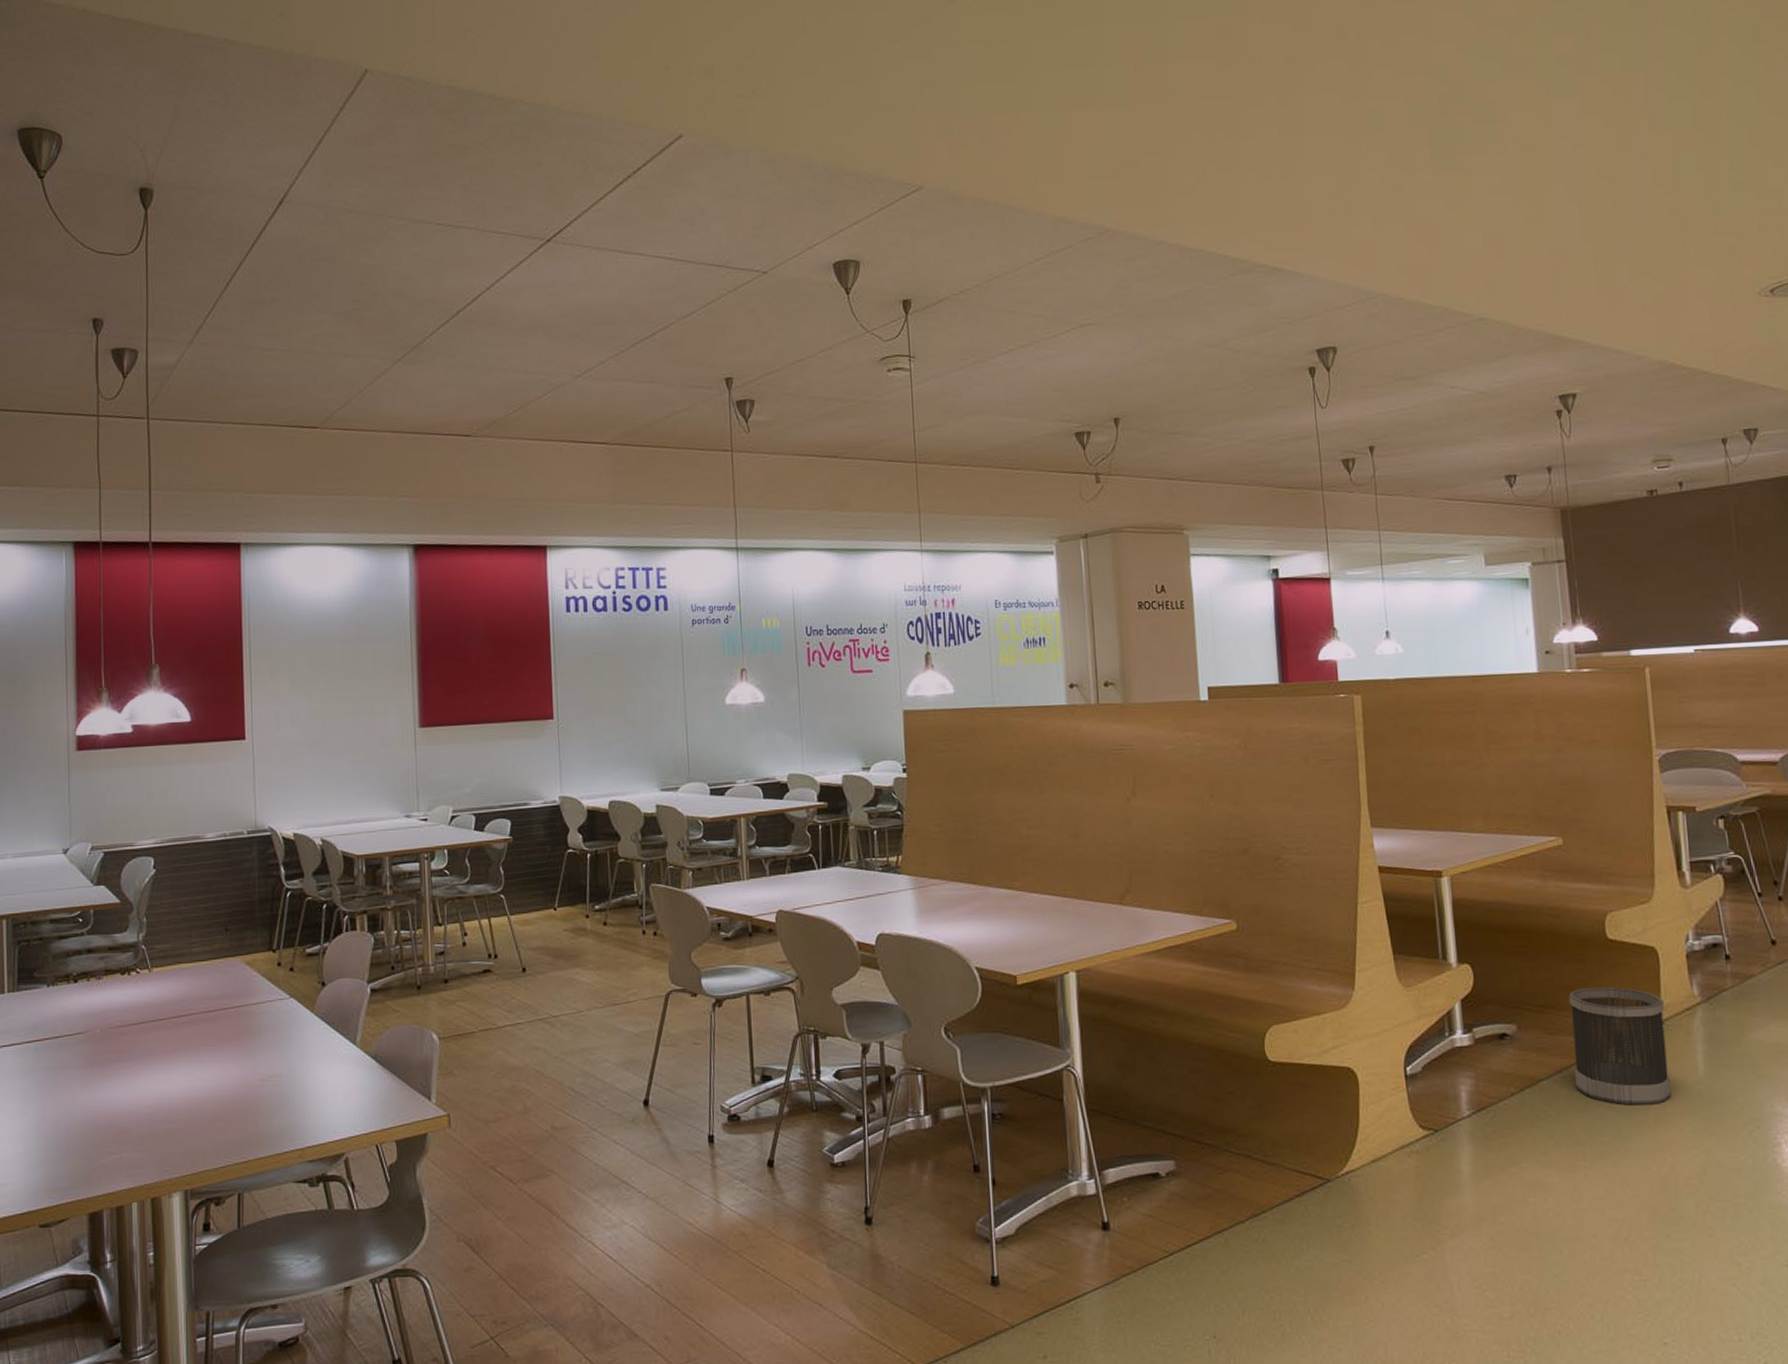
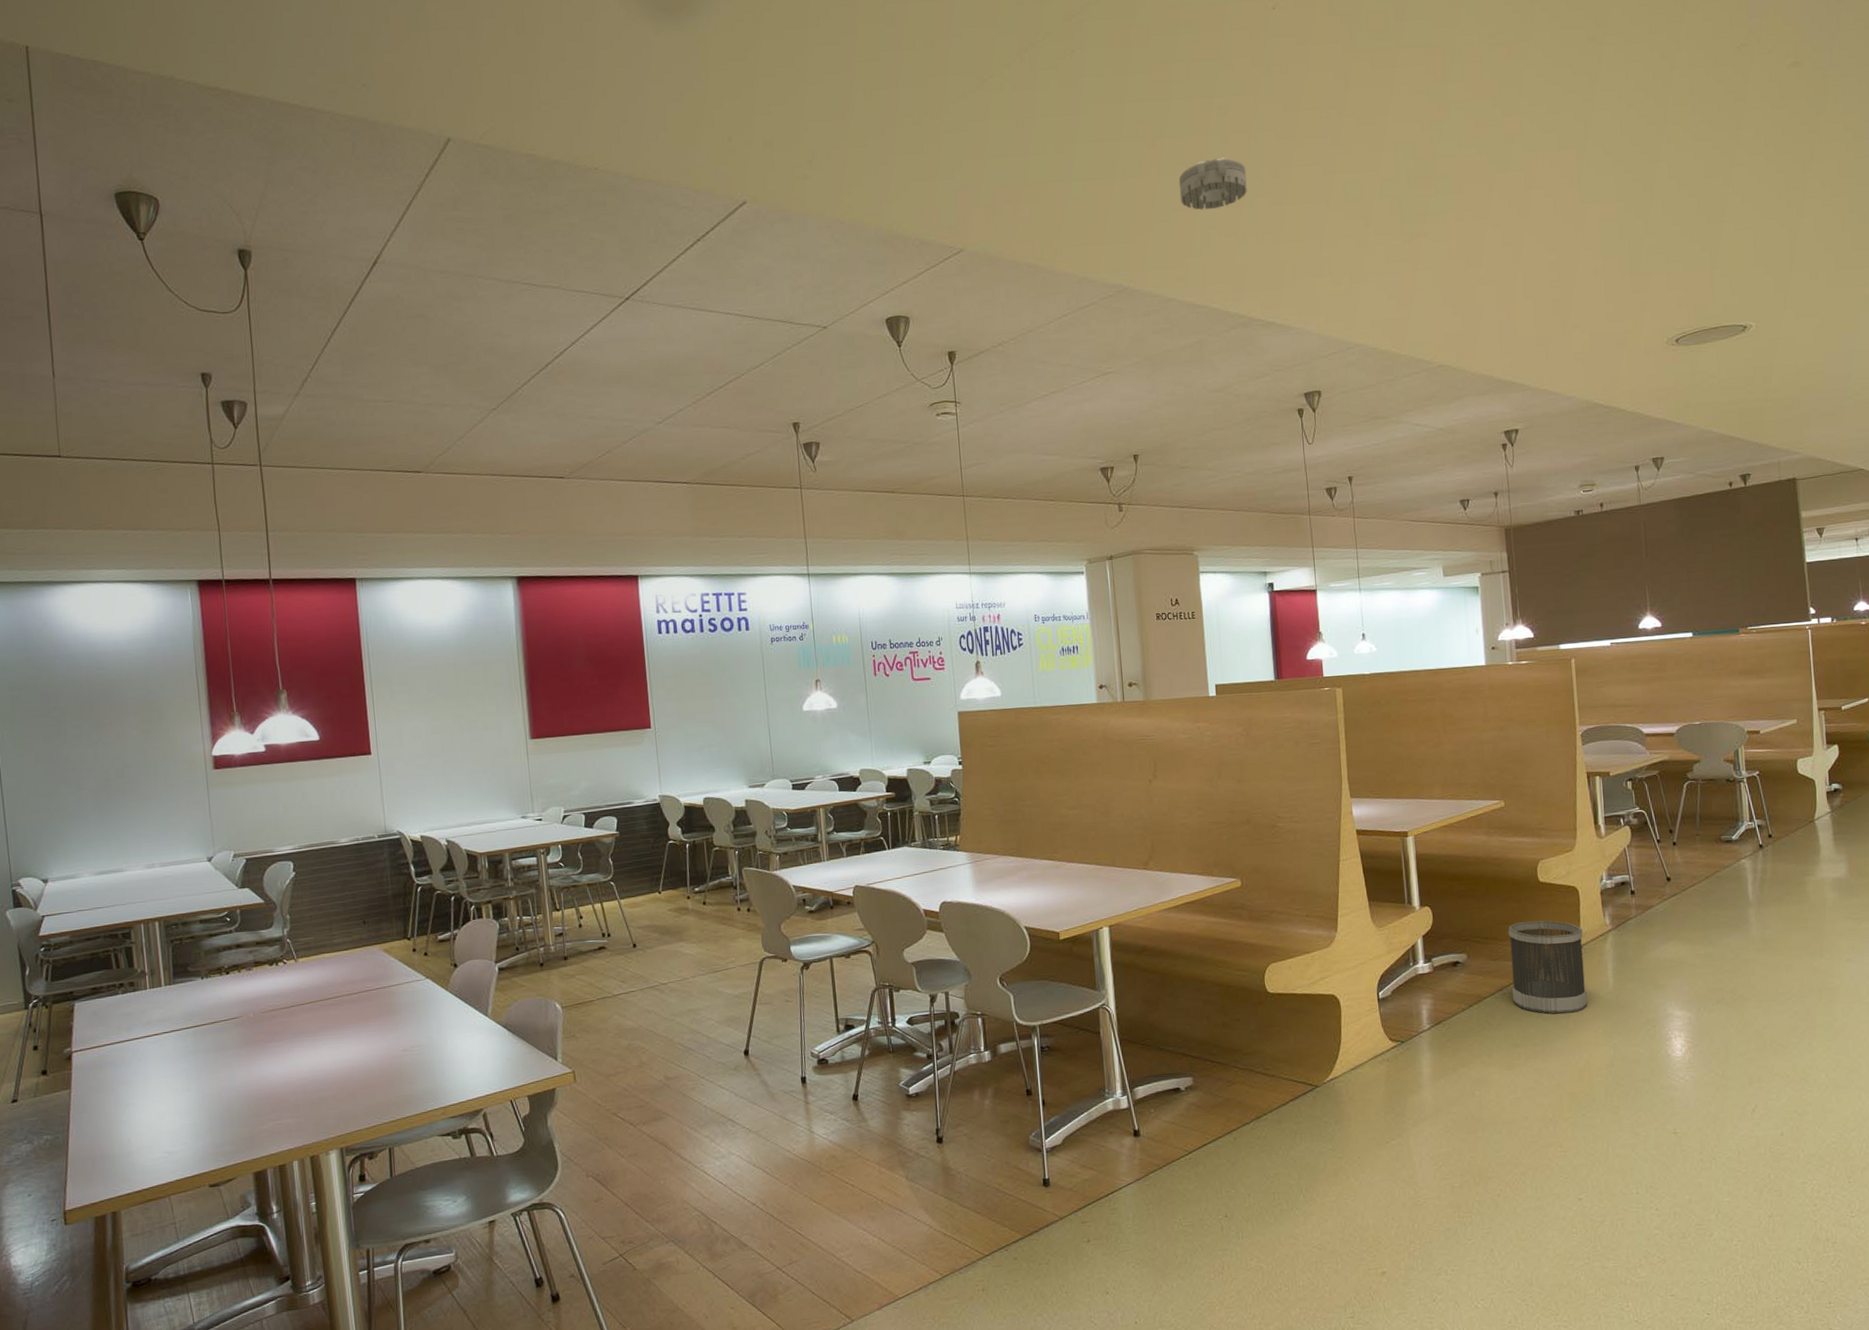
smoke detector: none [1170,83,1251,142] -> present [1178,157,1247,210]

